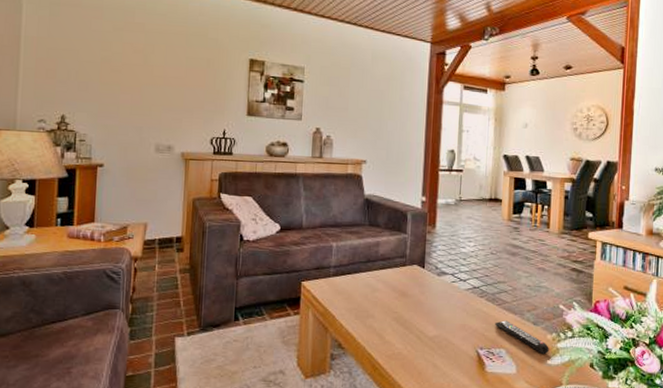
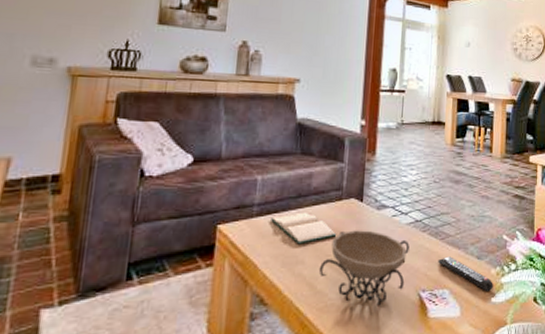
hardback book: none [345,274,402,302] -> present [271,212,337,245]
decorative bowl: none [387,292,468,359] -> present [319,230,409,308]

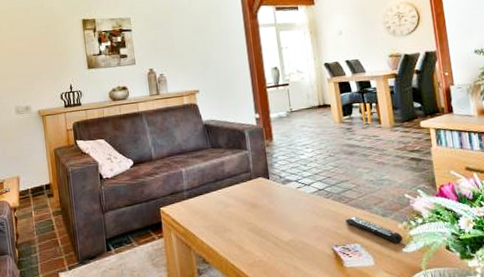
hardback book: present [271,212,337,245] -> none [198,191,253,217]
decorative bowl: present [319,230,409,308] -> none [243,201,318,261]

